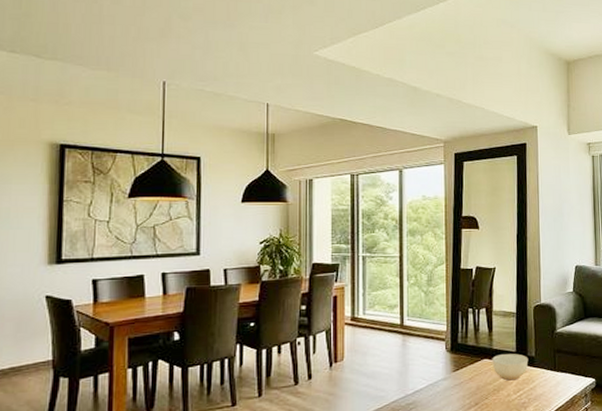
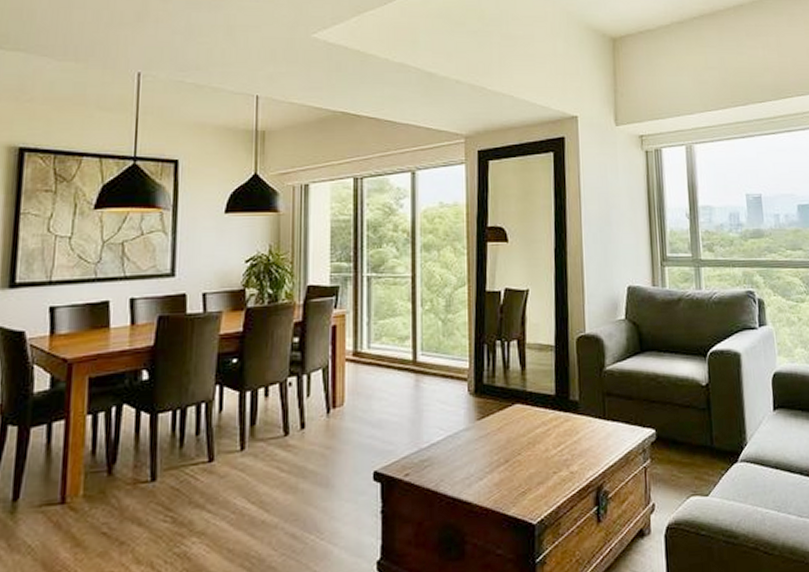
bowl: present [492,353,529,381] -> none [525,396,571,432]

